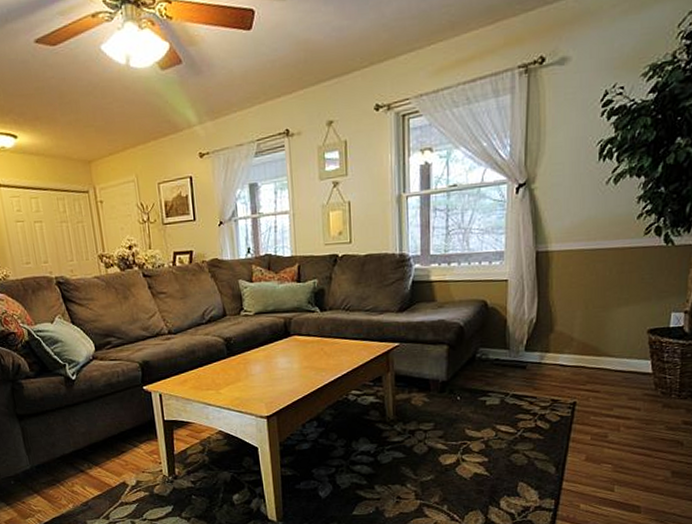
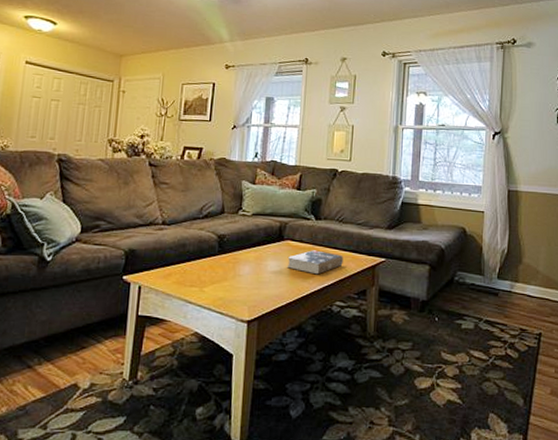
book: none [296,342,355,367] -> present [287,250,343,275]

